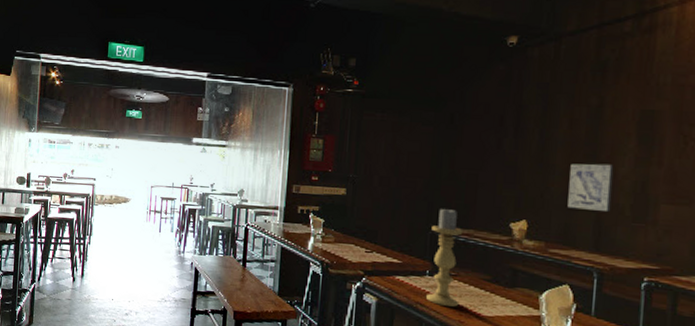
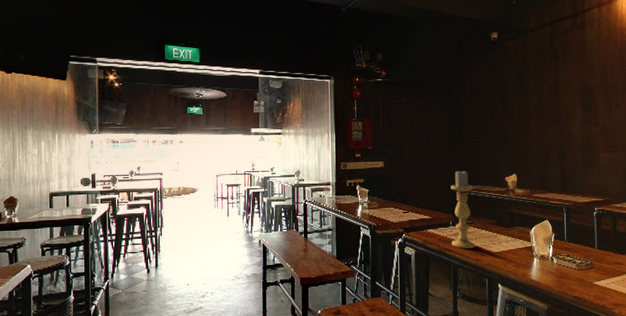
wall art: present [567,163,614,211] -> none [541,126,570,162]

